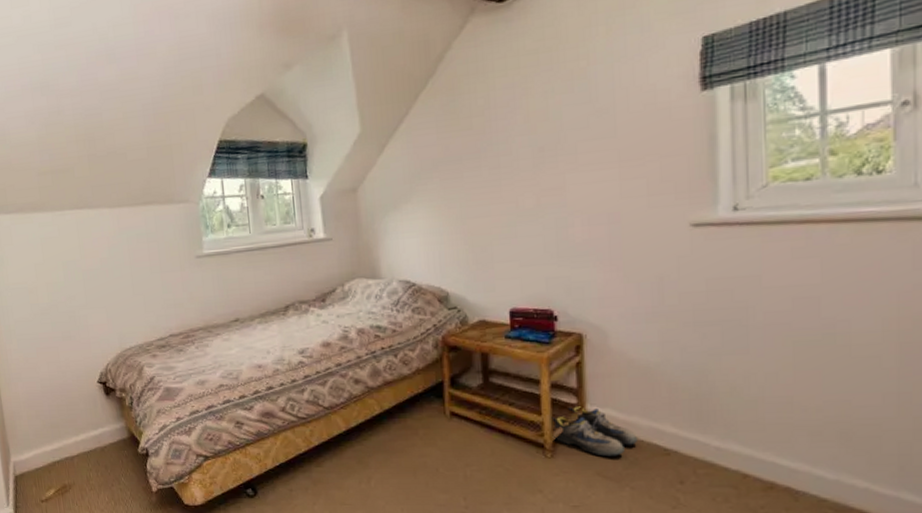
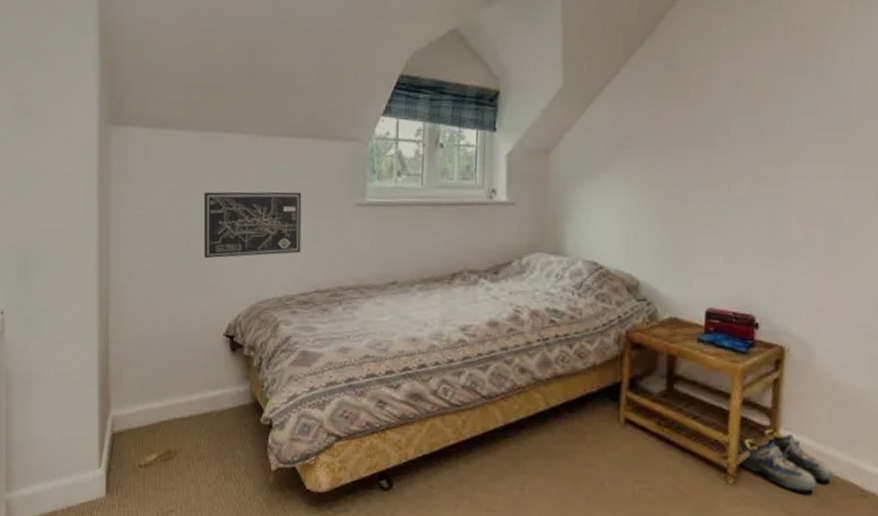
wall art: none [64,252,154,319] -> present [203,191,302,259]

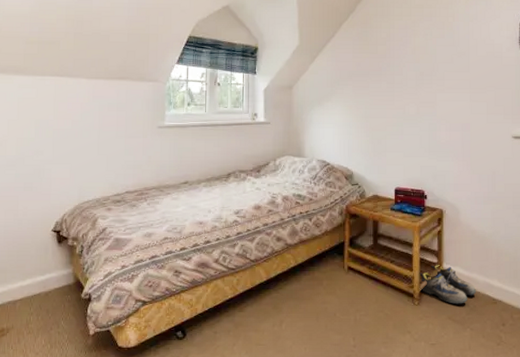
wall art: present [203,191,302,259] -> none [36,119,116,172]

